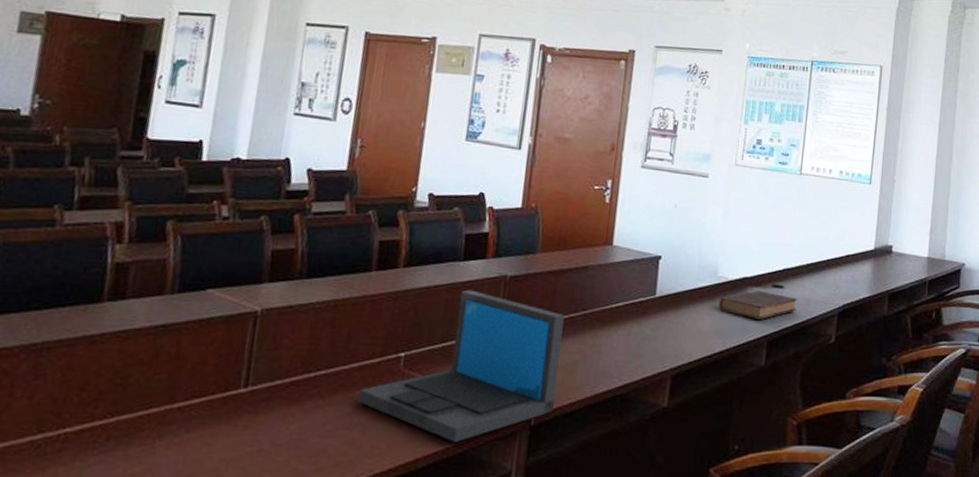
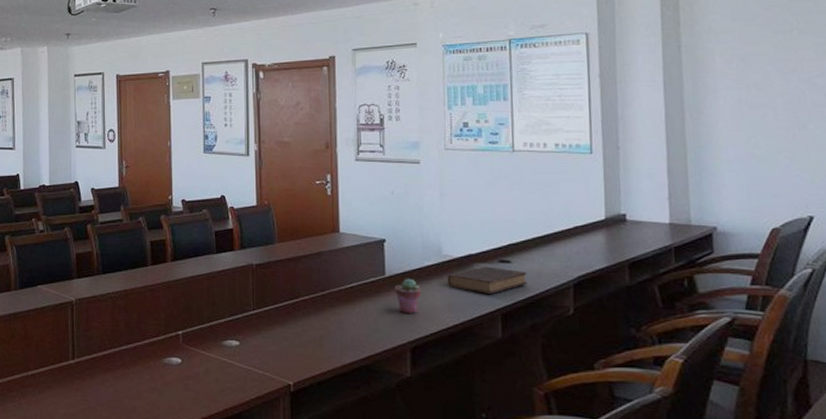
laptop: present [358,290,564,442] -> none [153,277,308,405]
potted succulent: none [663,299,691,338] -> present [395,278,421,313]

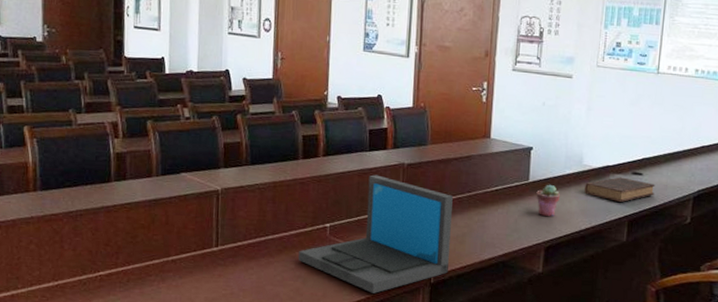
laptop: none [153,277,308,405] -> present [298,175,453,294]

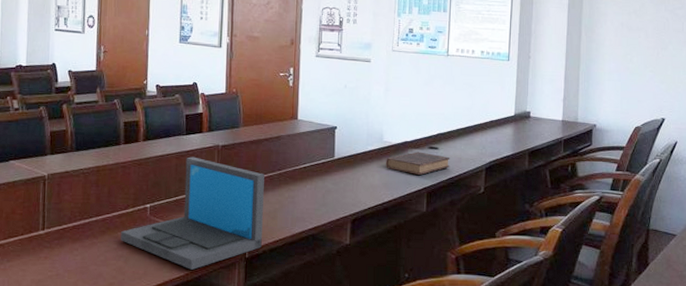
potted succulent: present [536,184,560,216] -> none [341,160,363,190]

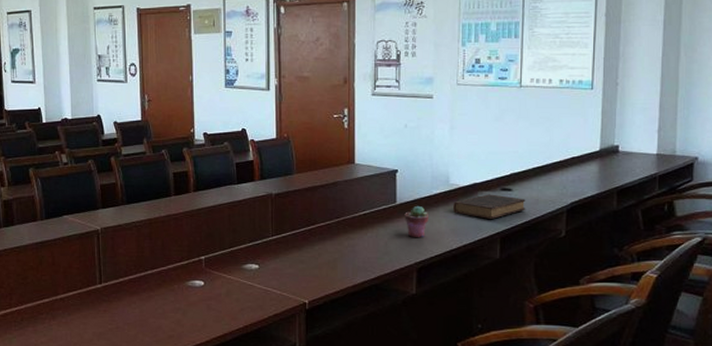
laptop: present [121,157,264,270] -> none [177,206,322,322]
potted succulent: none [341,160,363,190] -> present [405,205,428,237]

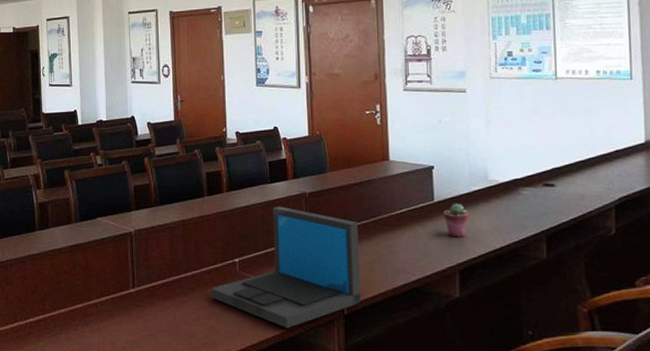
laptop: none [177,206,322,322] -> present [211,206,361,328]
book: present [452,194,526,219] -> none [493,190,571,216]

